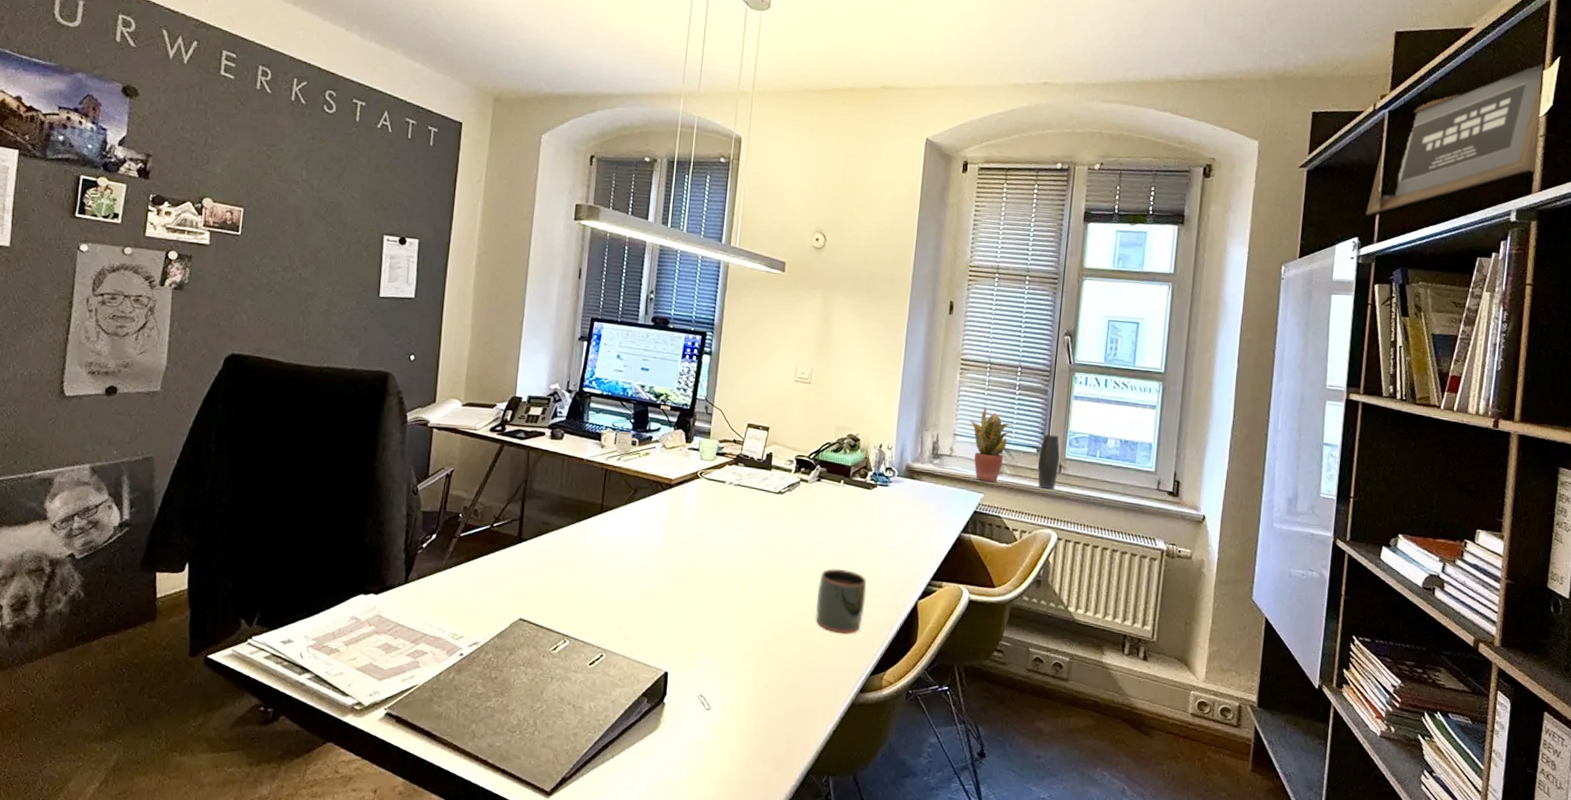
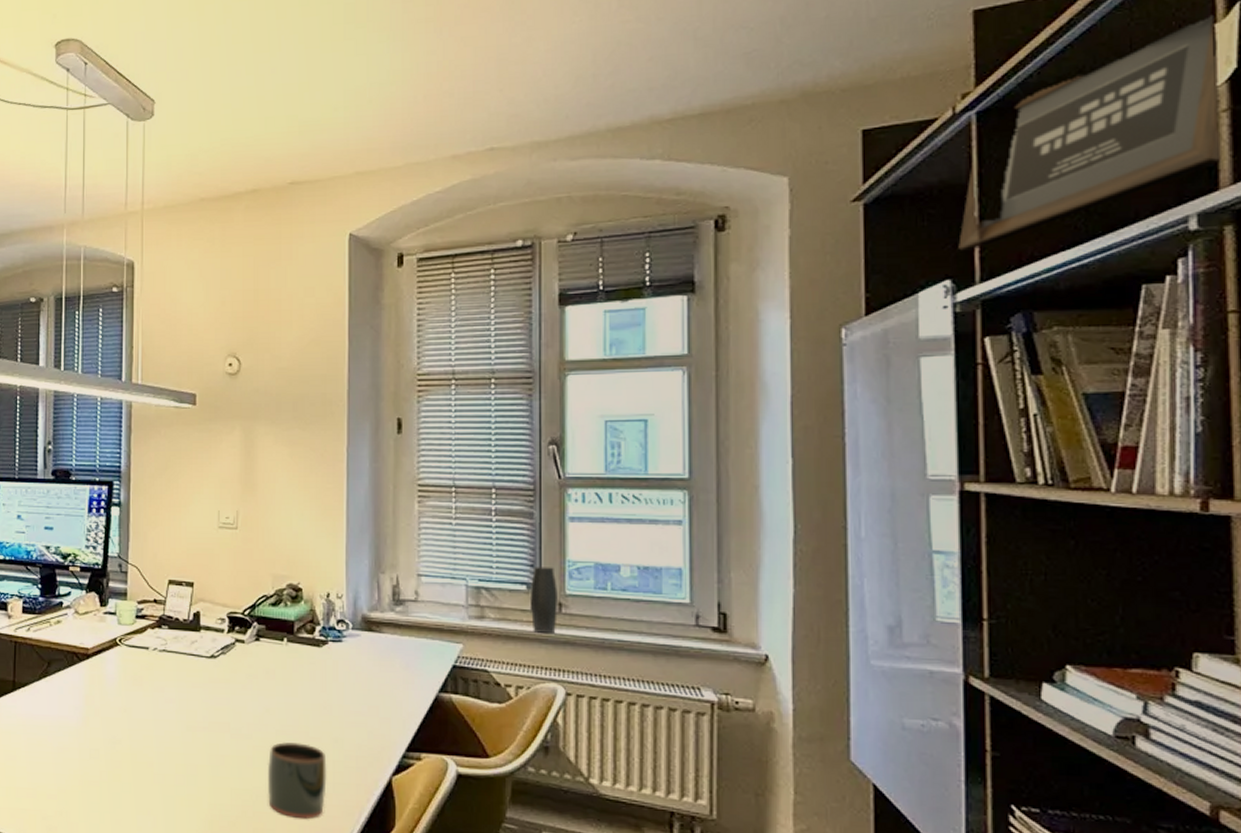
mug: present [615,431,639,454] -> none [22,599,48,624]
potted plant: present [970,408,1013,482] -> none [437,540,492,630]

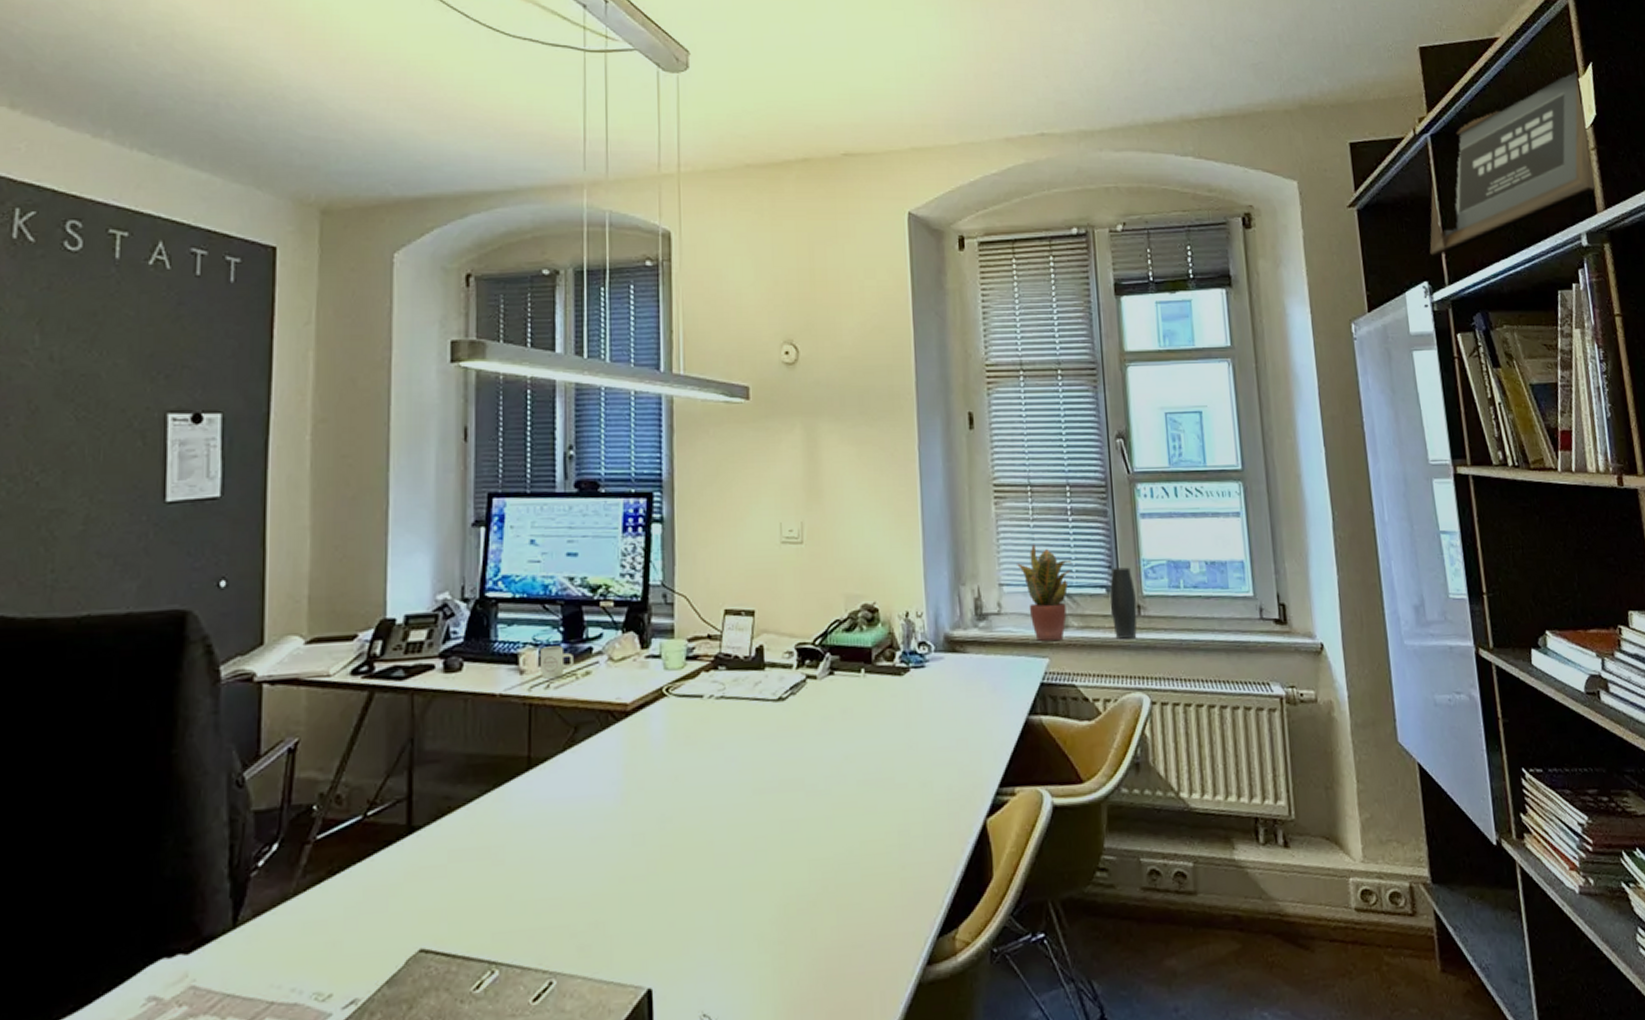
mug: none [22,599,48,624] -> present [539,646,573,679]
mug: present [267,742,327,818] -> none [849,792,917,885]
potted plant: none [437,540,492,630] -> present [1017,544,1072,642]

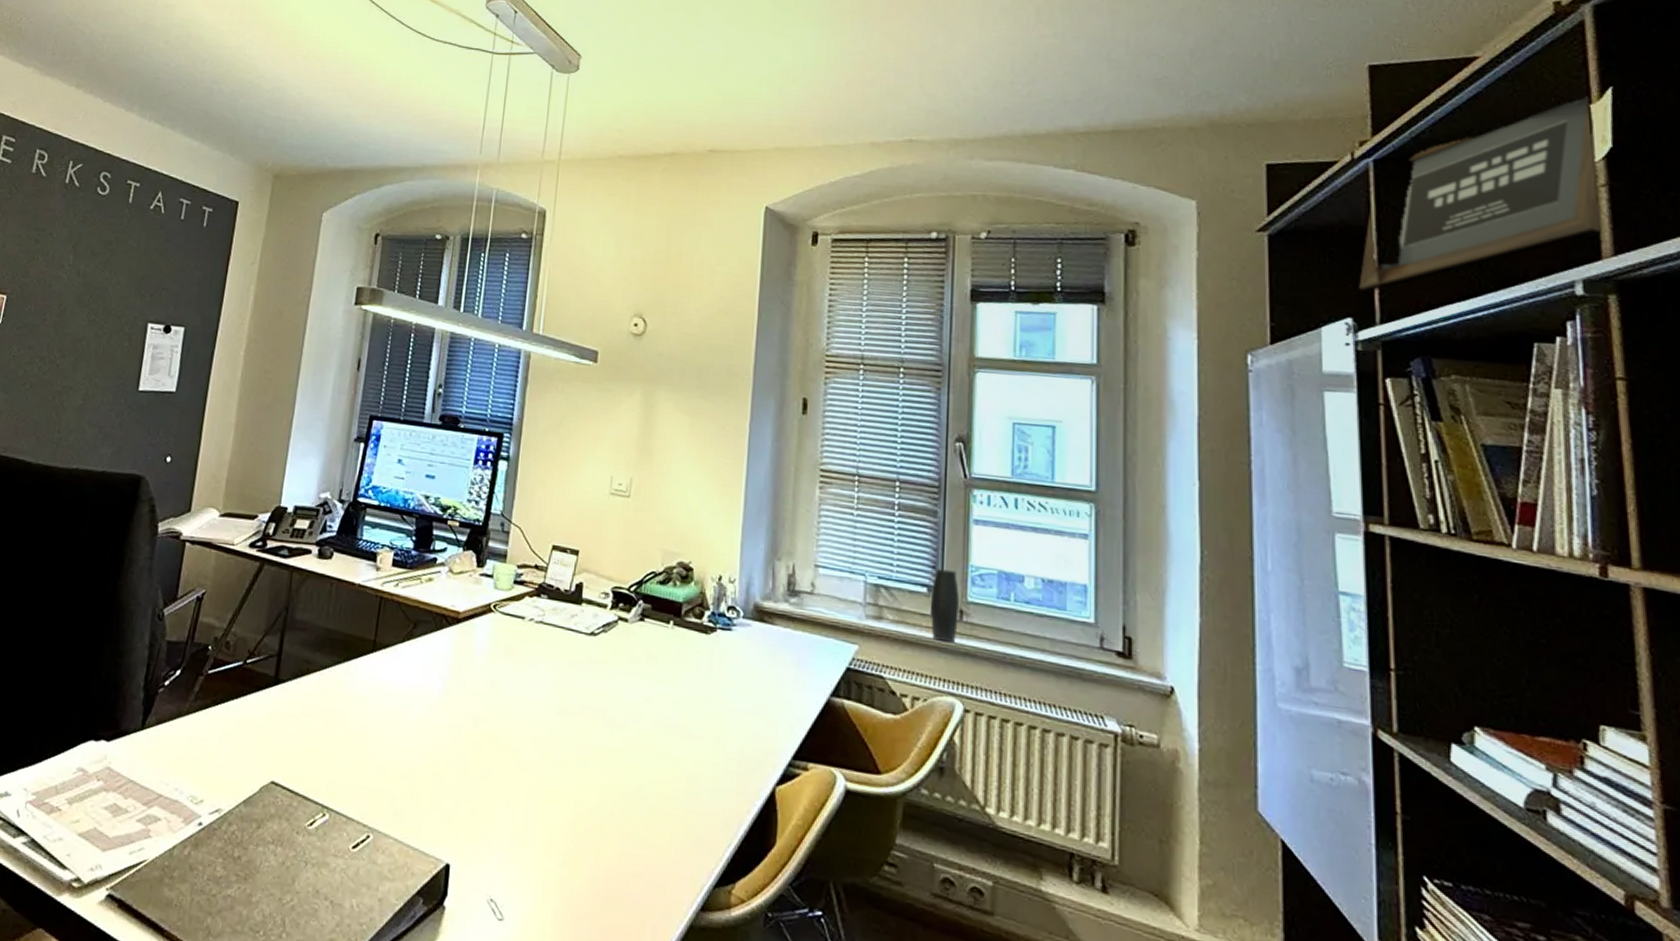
mug: present [539,646,573,679] -> none [392,550,421,579]
potted plant: present [1017,544,1072,642] -> none [836,532,893,630]

